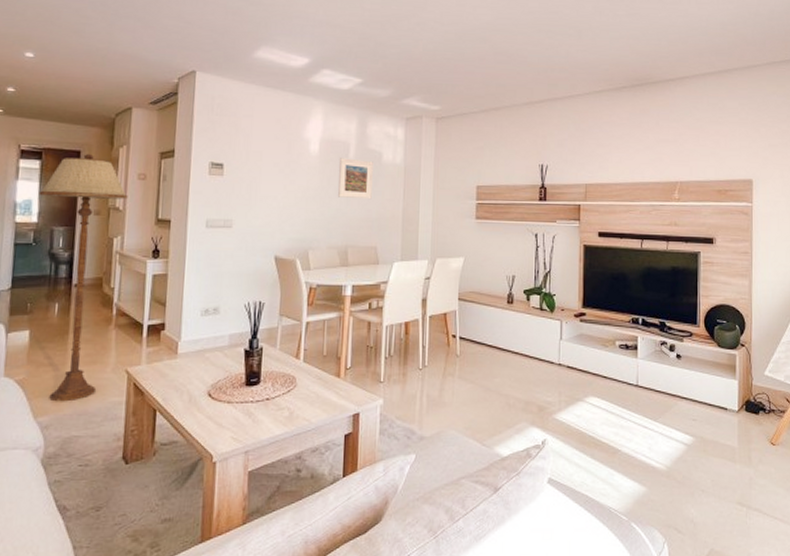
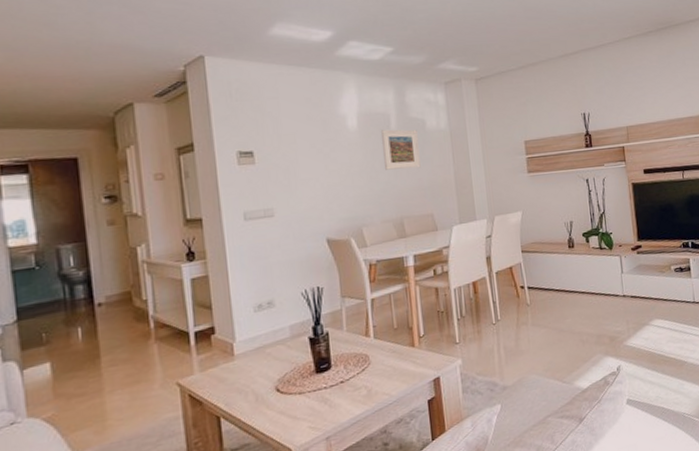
floor lamp: present [38,154,128,402] -> none [32,160,146,432]

